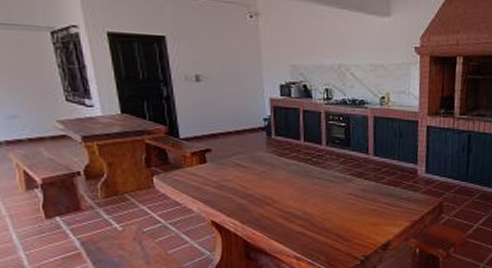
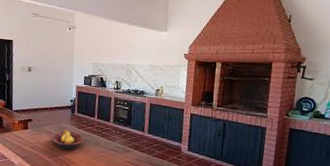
fruit bowl: none [242,159,288,187] -> present [51,130,84,151]

